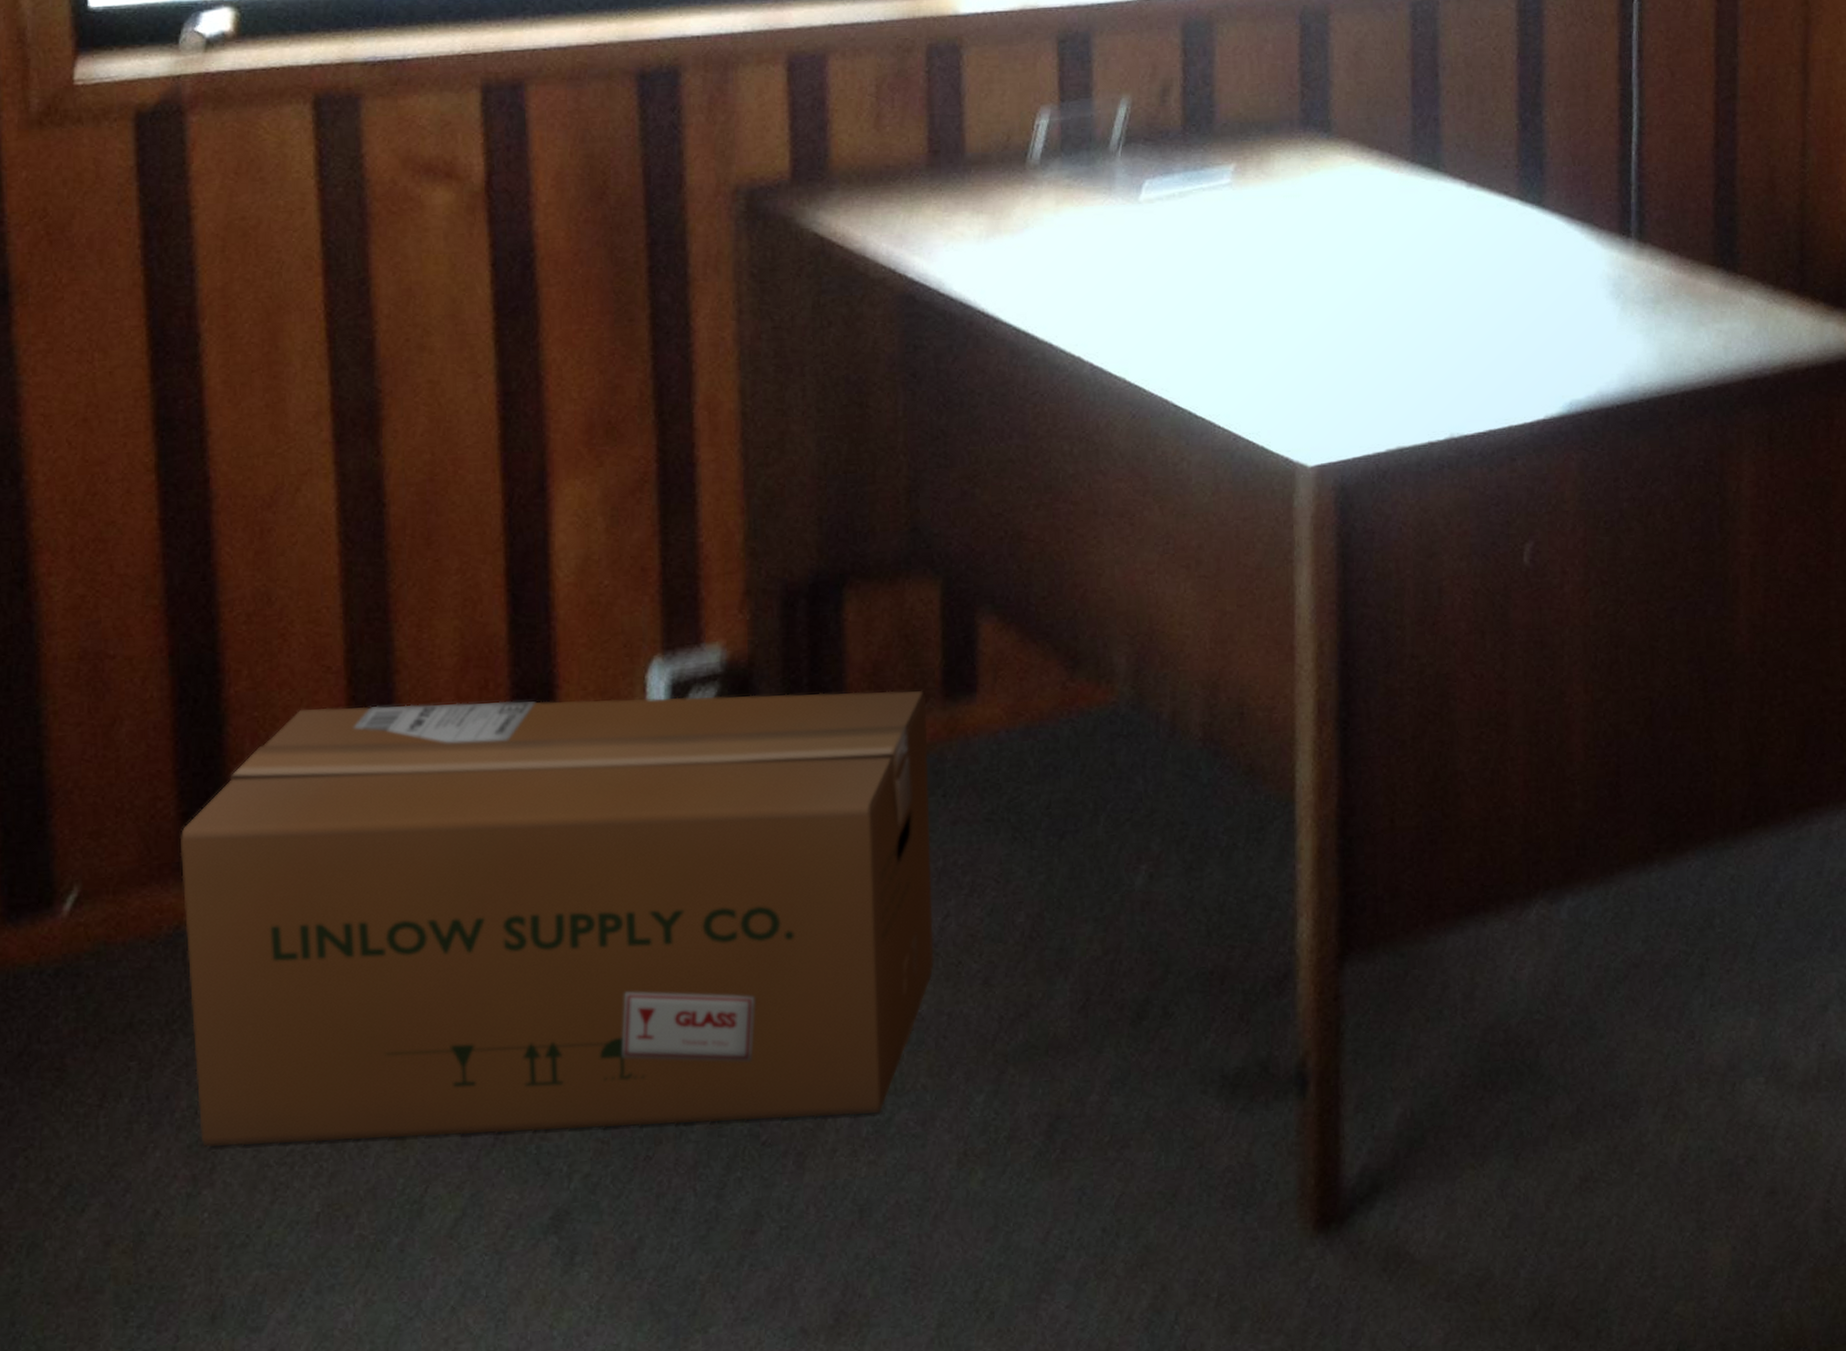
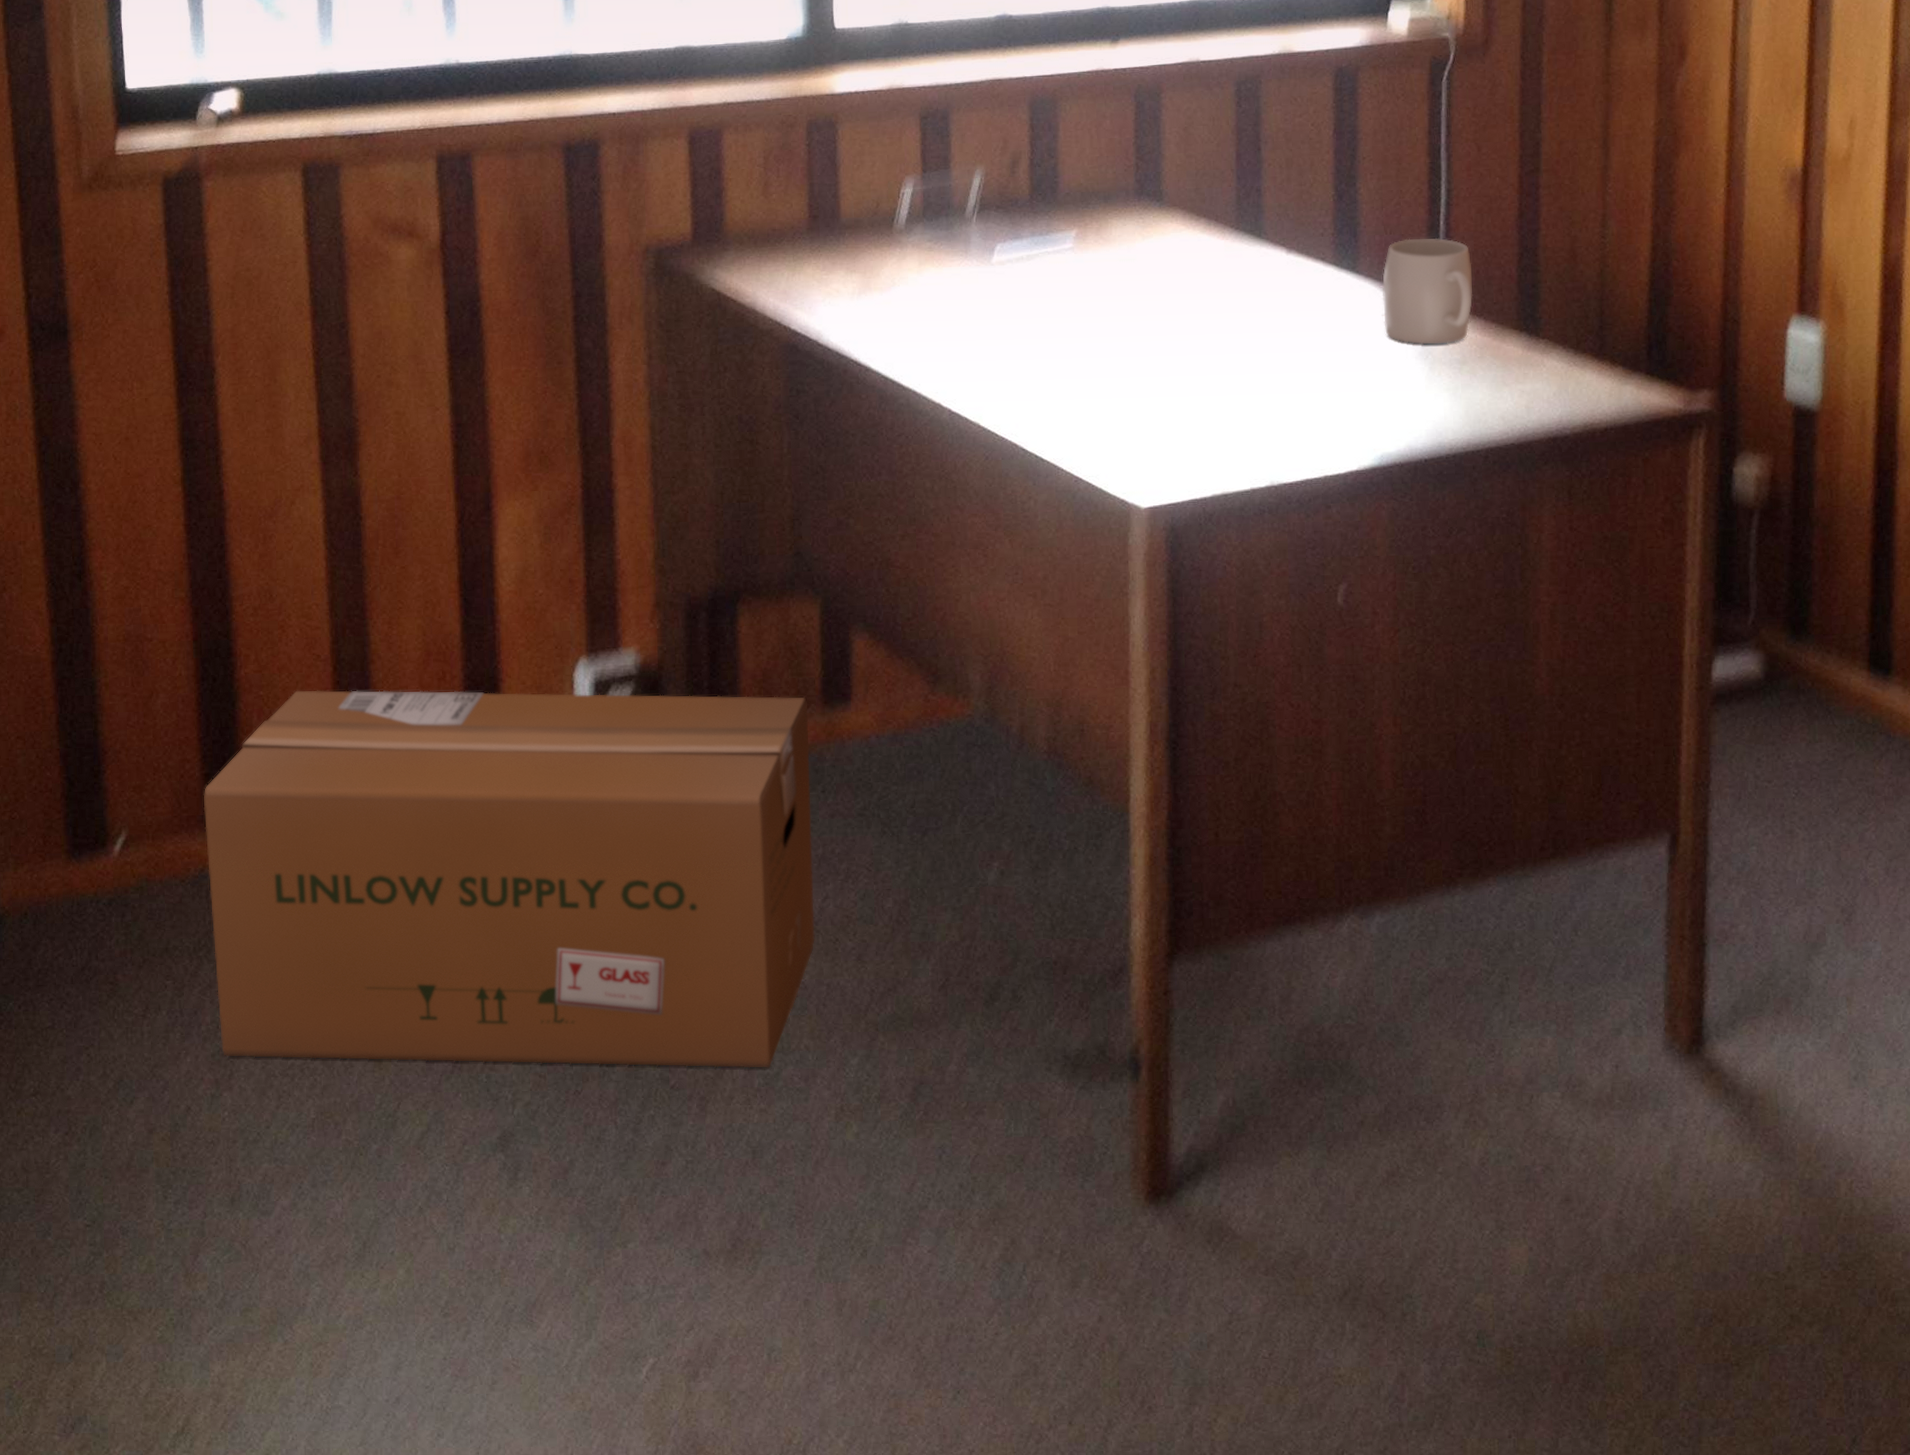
mug: none [1570,169,1667,283] -> present [1382,237,1473,345]

